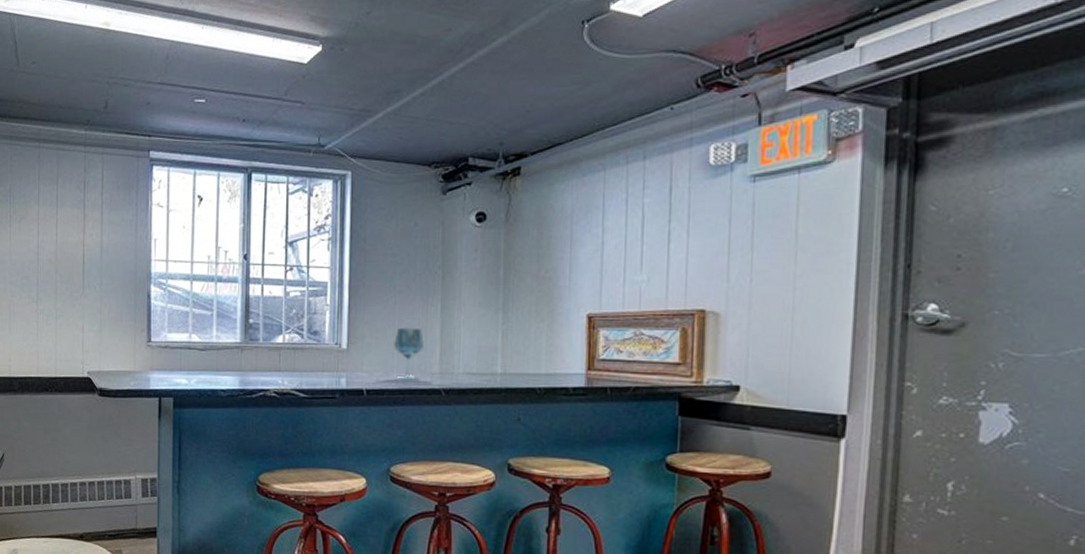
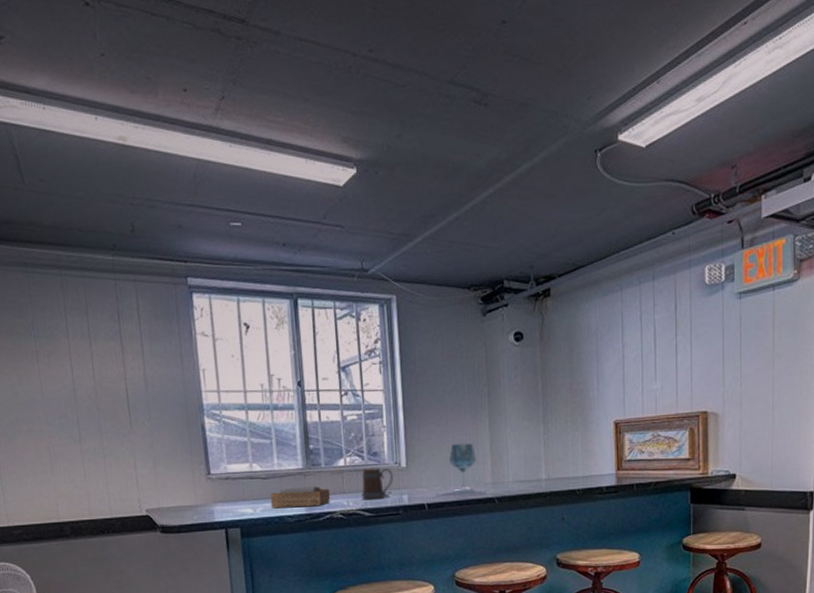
napkin holder: none [205,361,266,383] -> present [270,486,331,509]
beer mug: none [297,347,332,381] -> present [361,467,394,500]

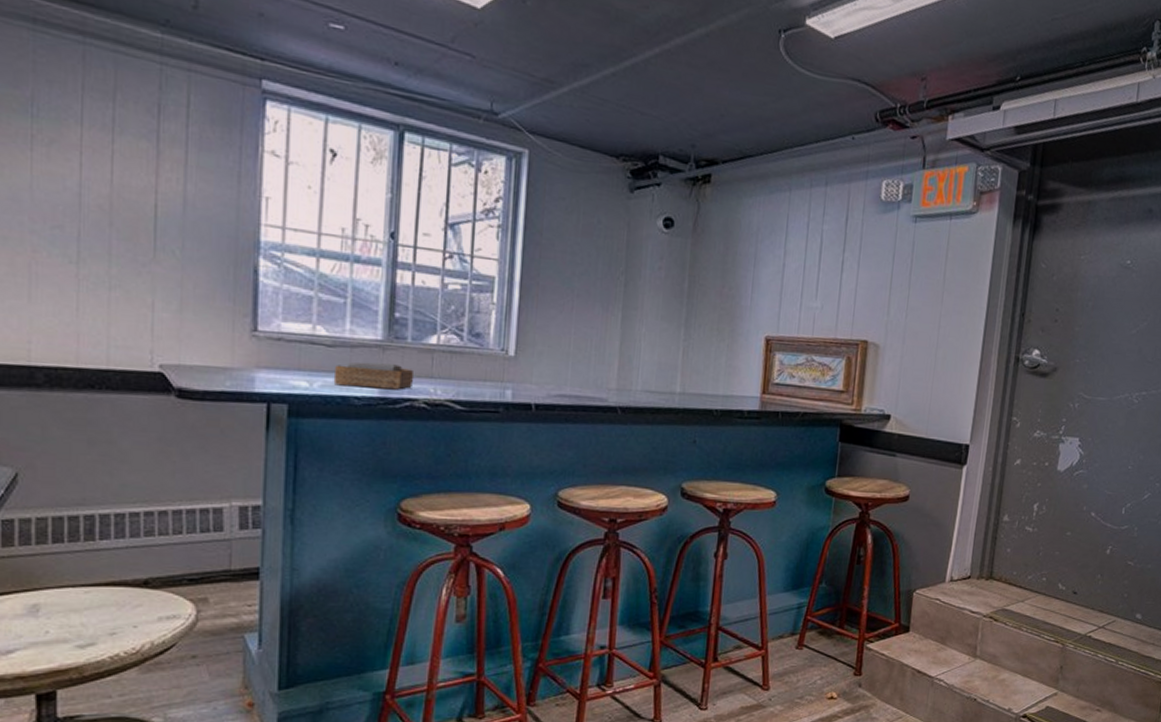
beer mug: present [361,467,394,500] -> none [453,351,497,392]
wine glass: present [449,443,476,494] -> none [568,336,602,398]

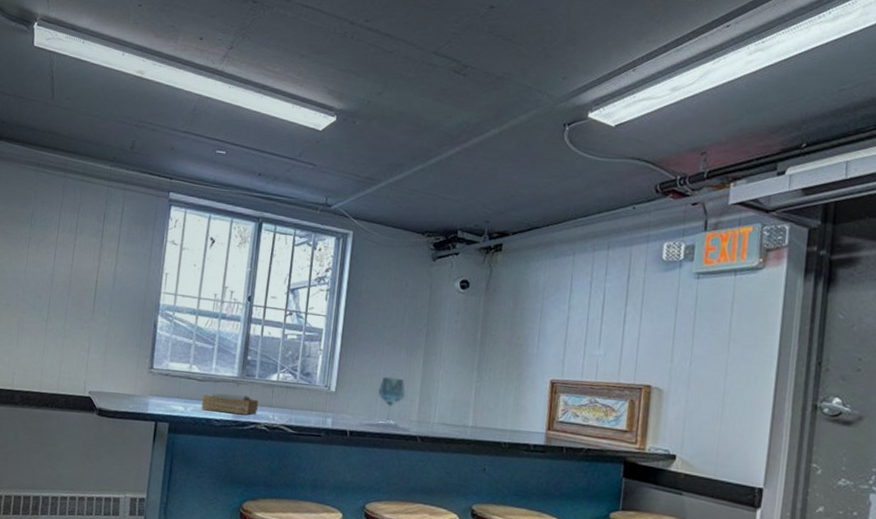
wine glass: none [568,336,602,398] -> present [377,376,405,428]

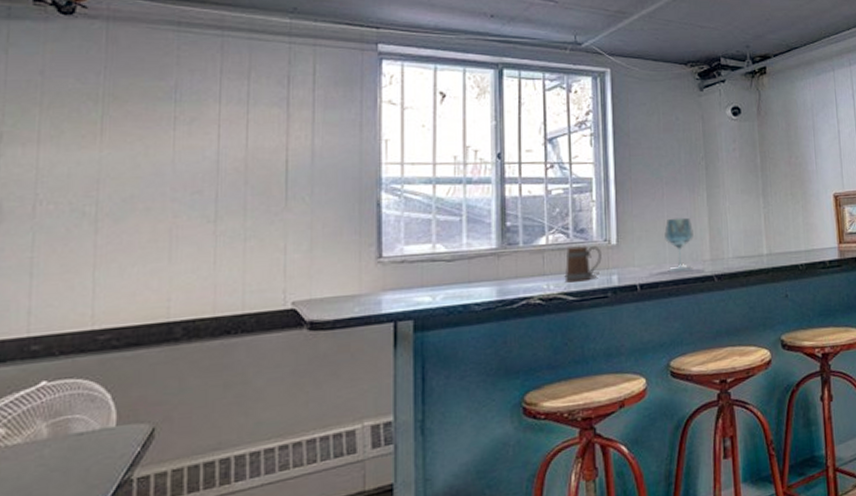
napkin holder: present [201,393,259,416] -> none [454,268,528,296]
beer mug: none [287,386,322,419] -> present [564,245,602,283]

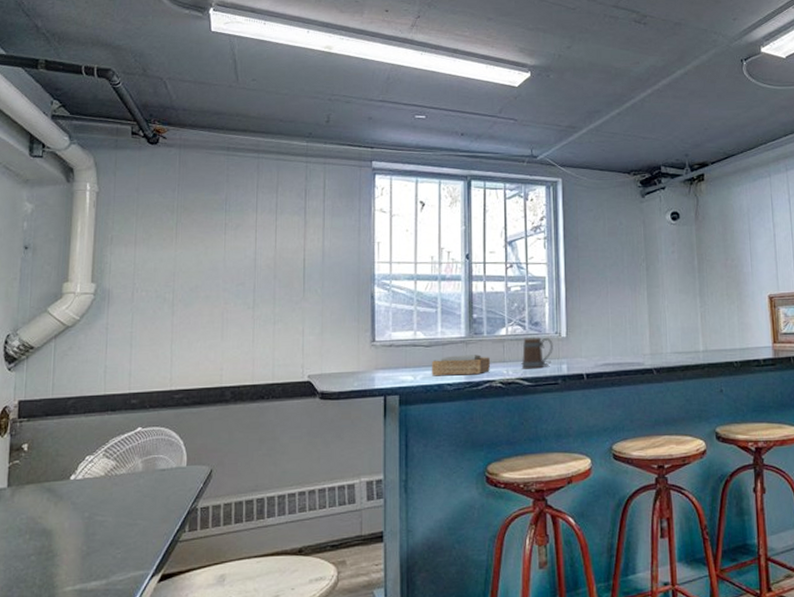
napkin holder: none [454,268,528,296] -> present [431,355,491,376]
wine glass: present [664,217,694,273] -> none [608,314,635,365]

